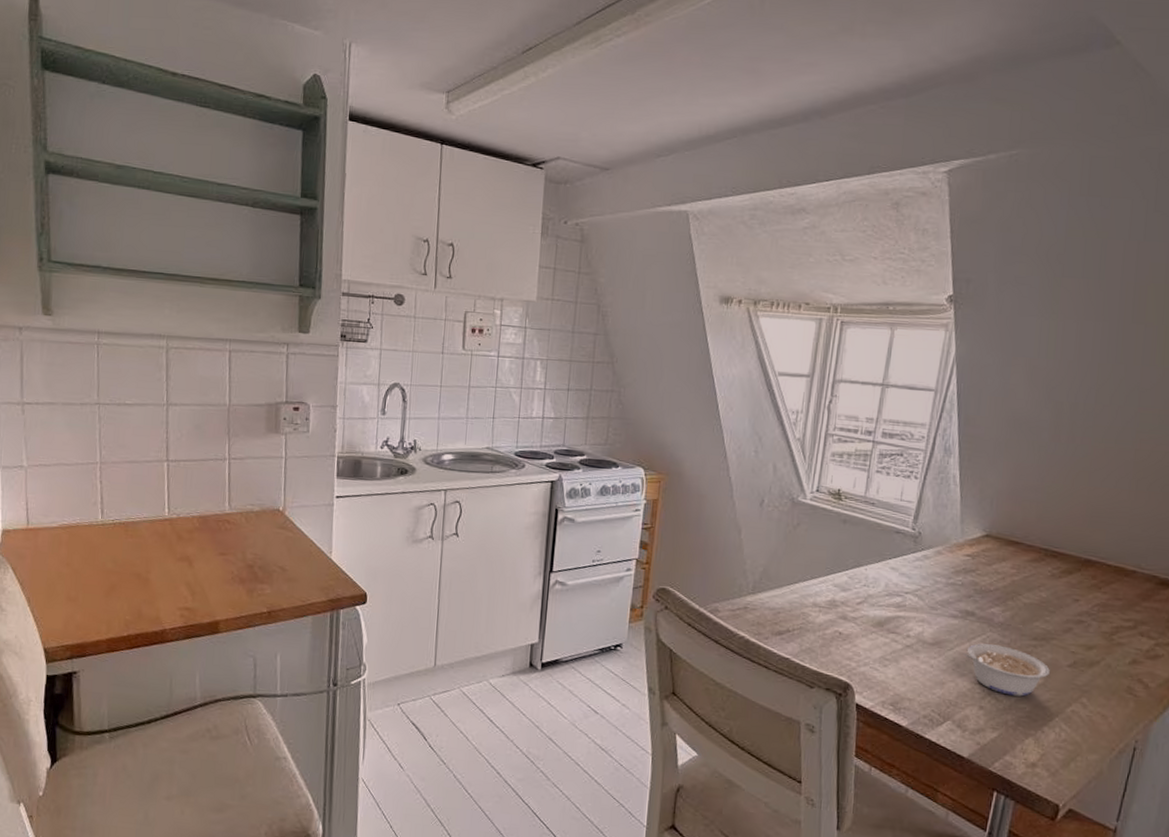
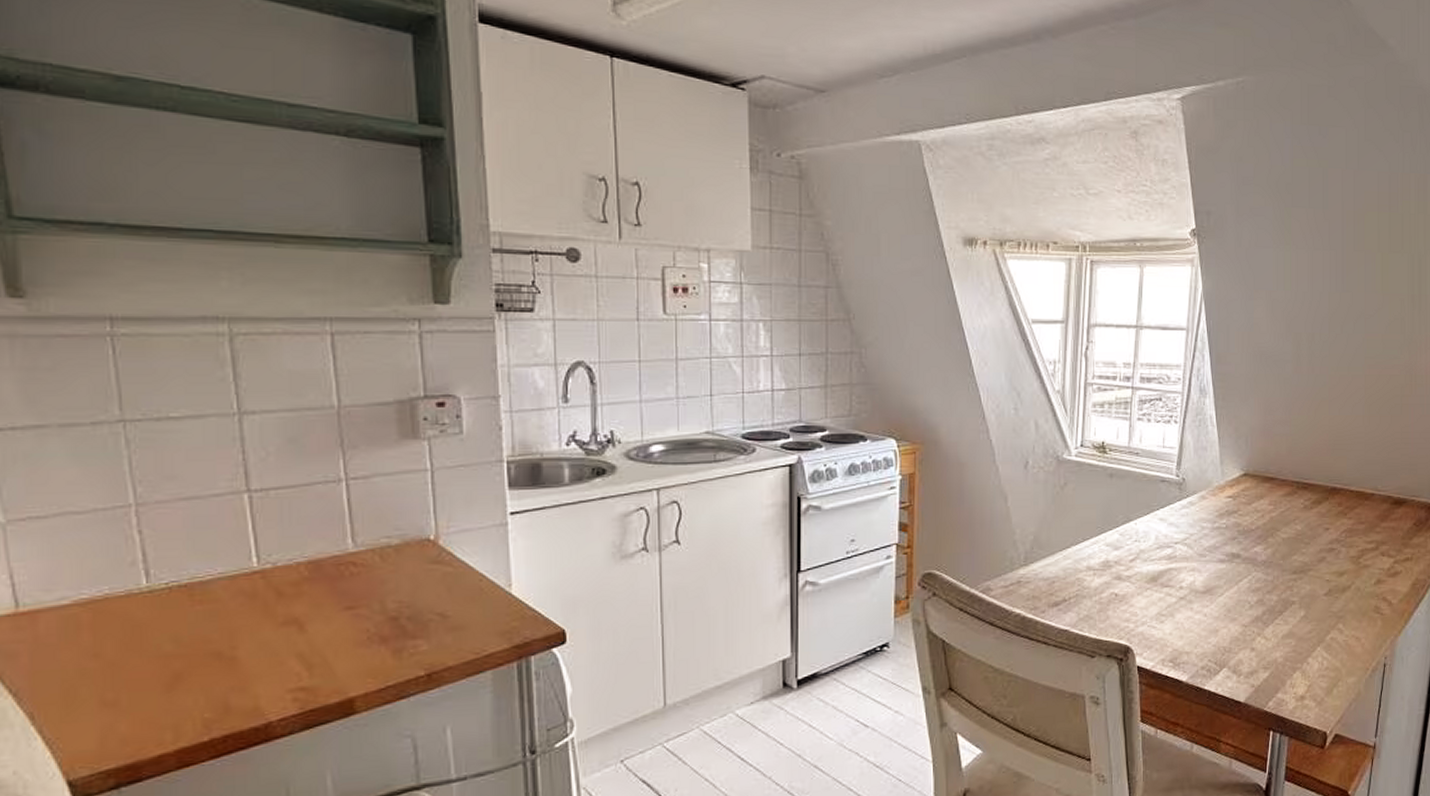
legume: present [962,643,1050,697] -> none [1232,584,1309,633]

